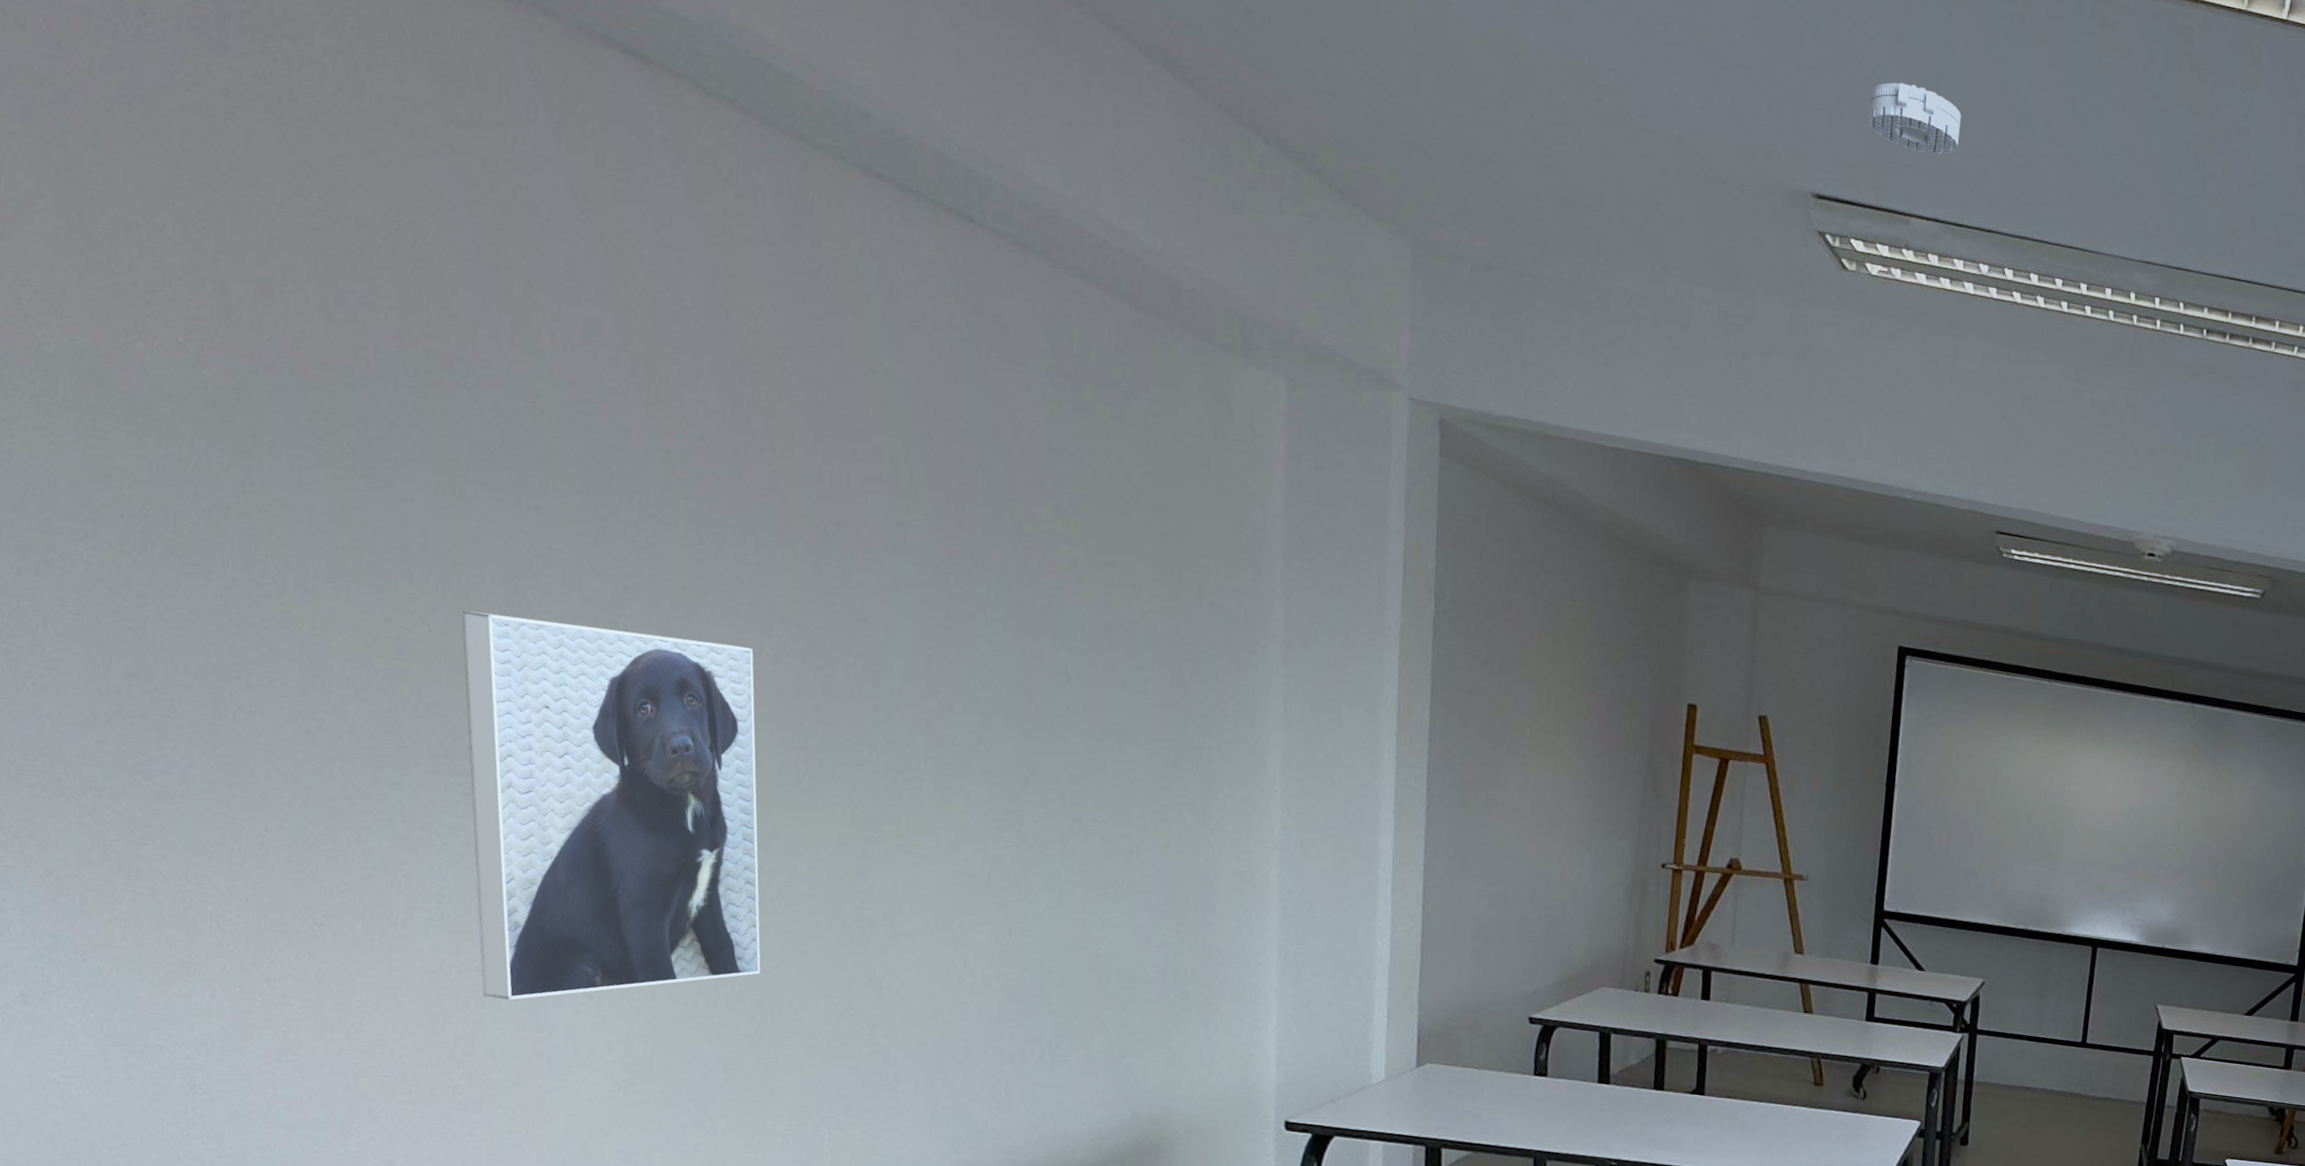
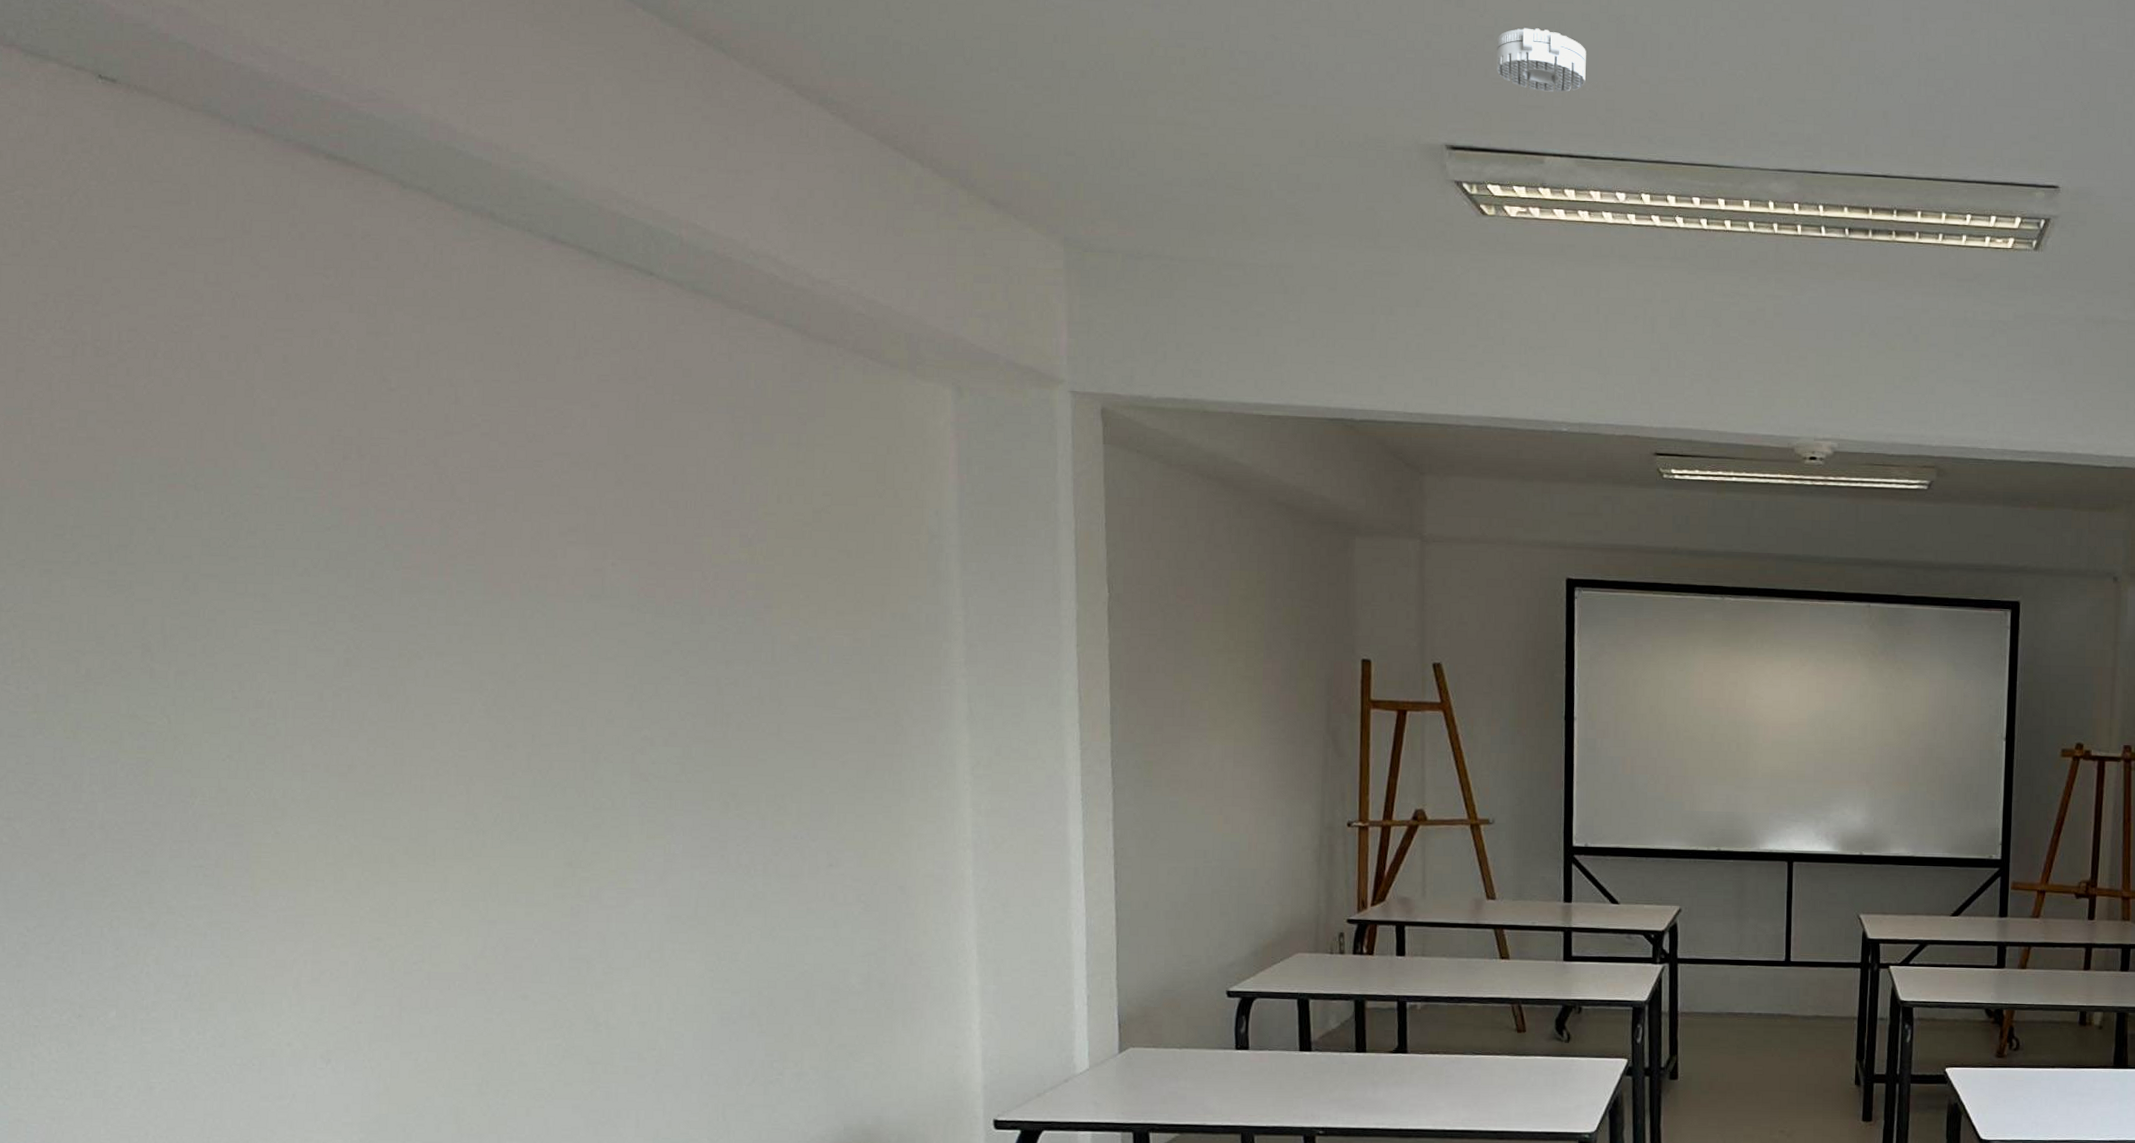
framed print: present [461,610,761,1000] -> none [198,699,485,1072]

